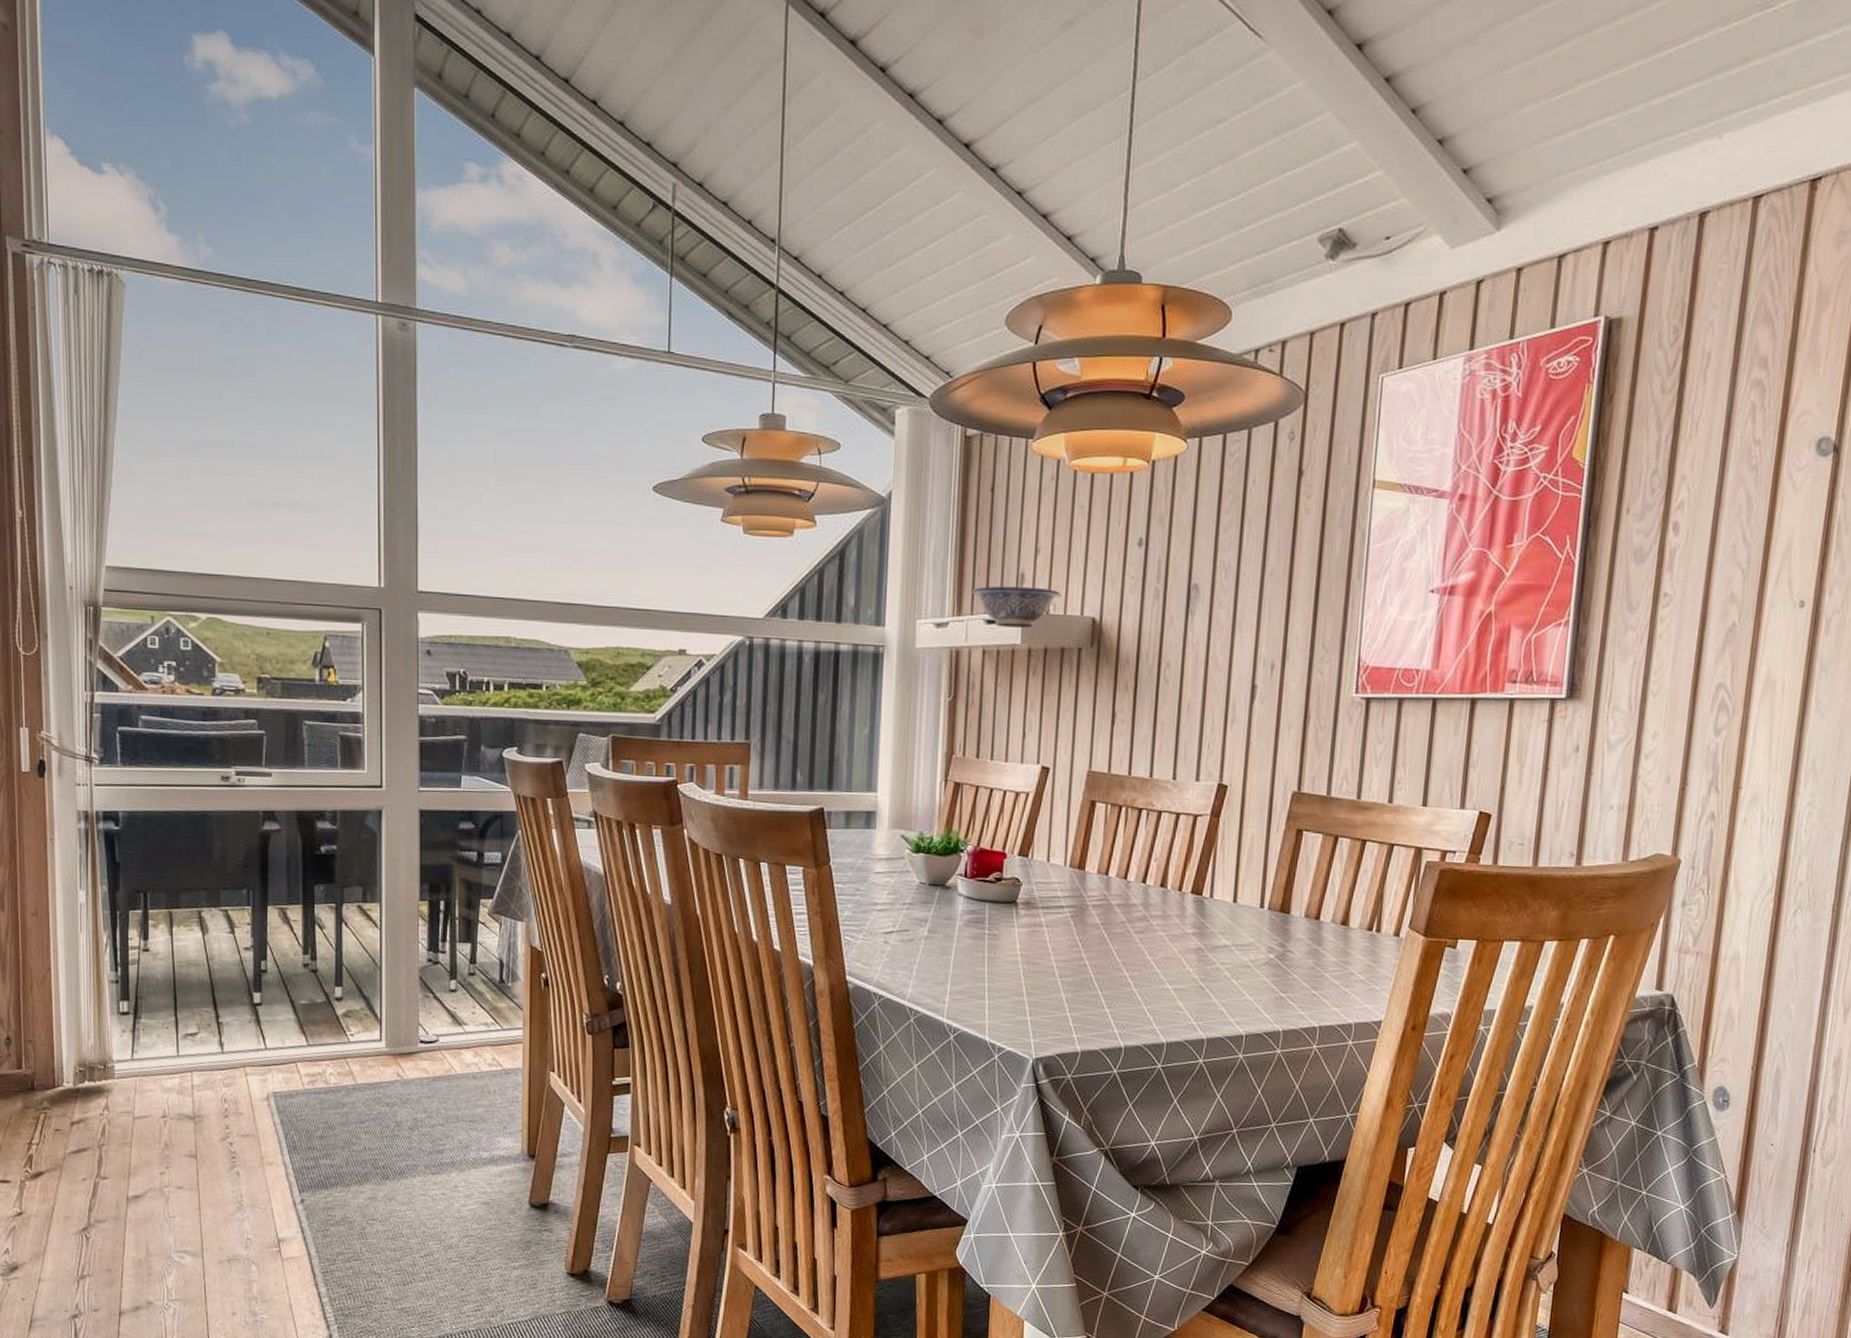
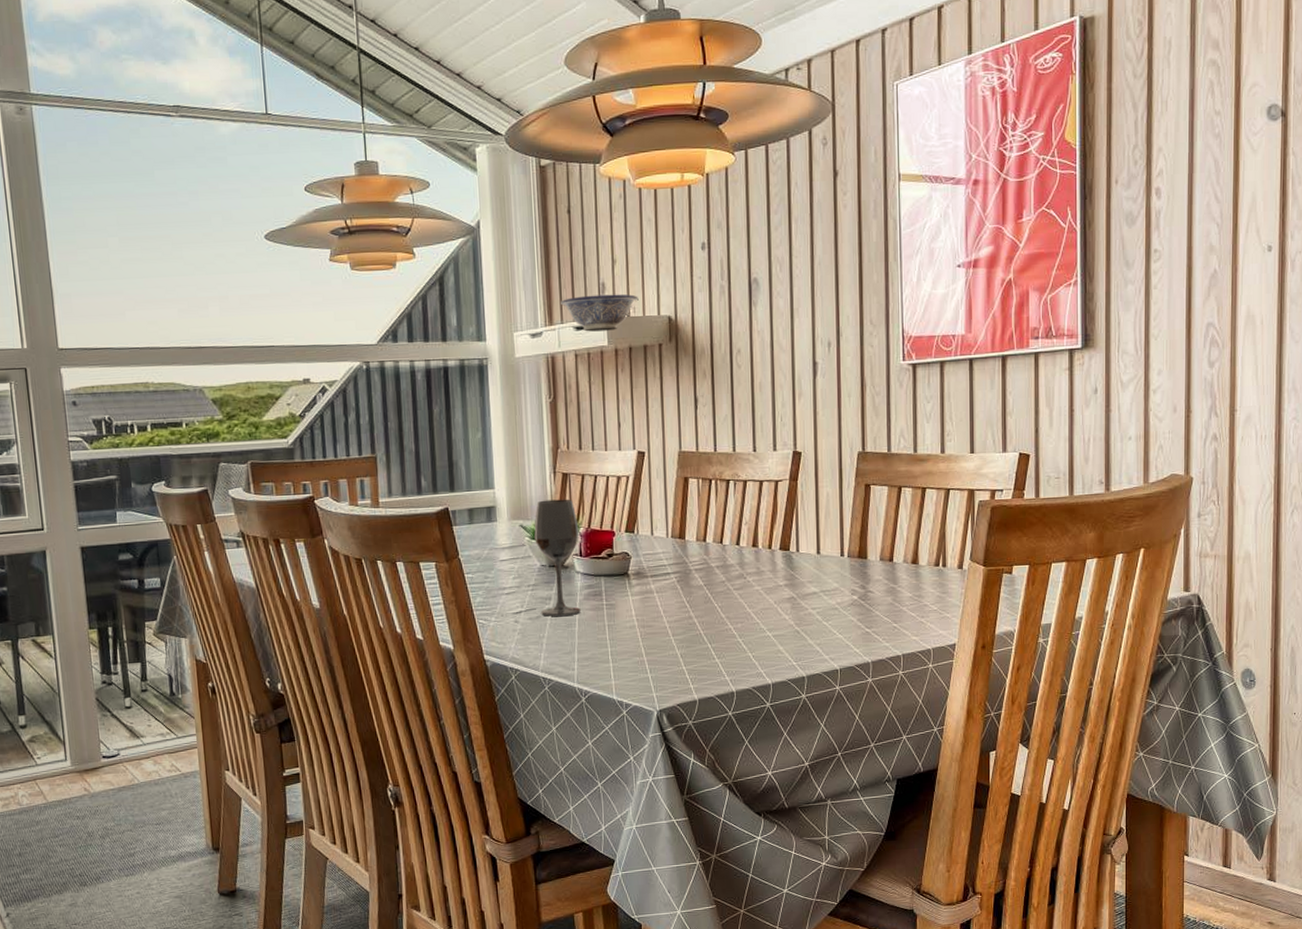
wine glass: none [913,810,967,942] -> present [534,499,581,617]

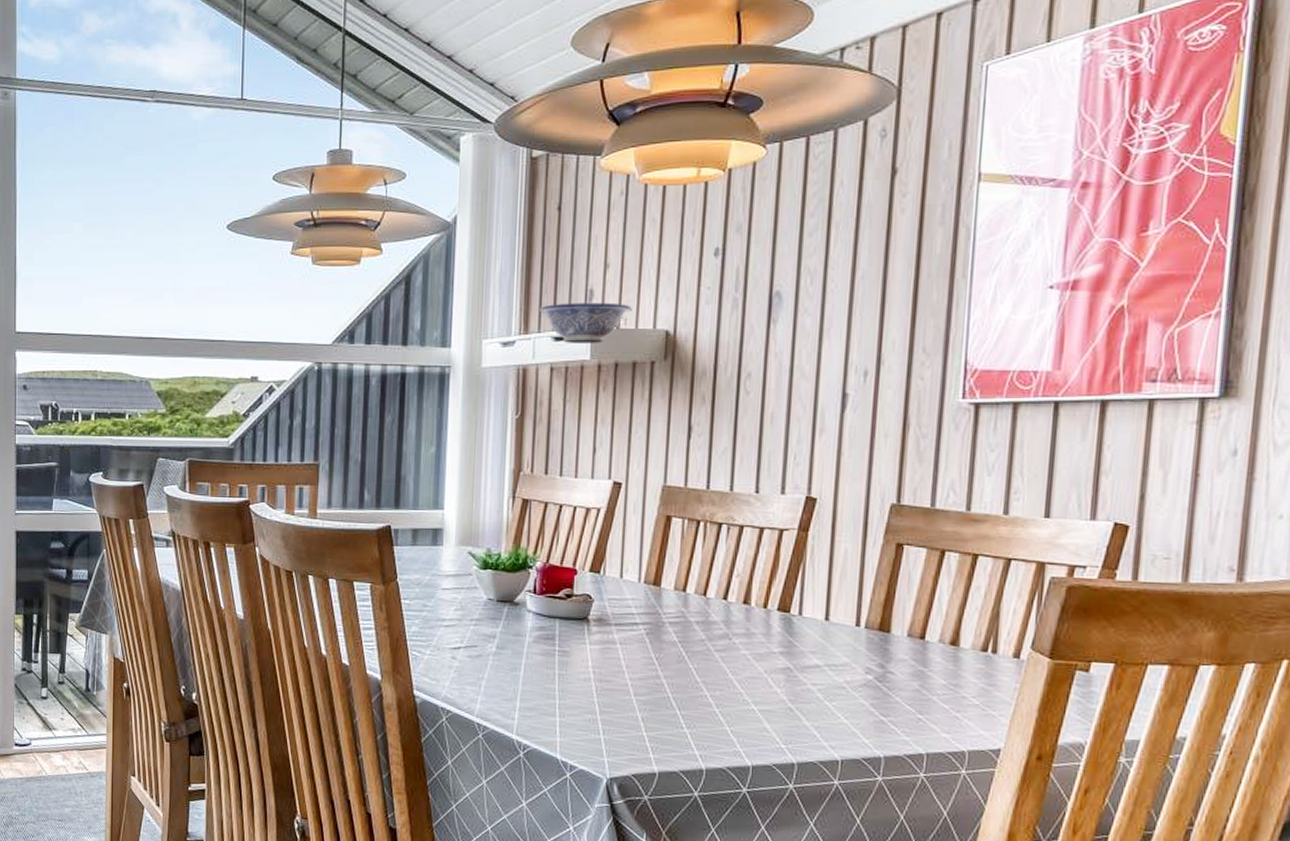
wine glass: present [534,499,581,617] -> none [481,527,536,658]

